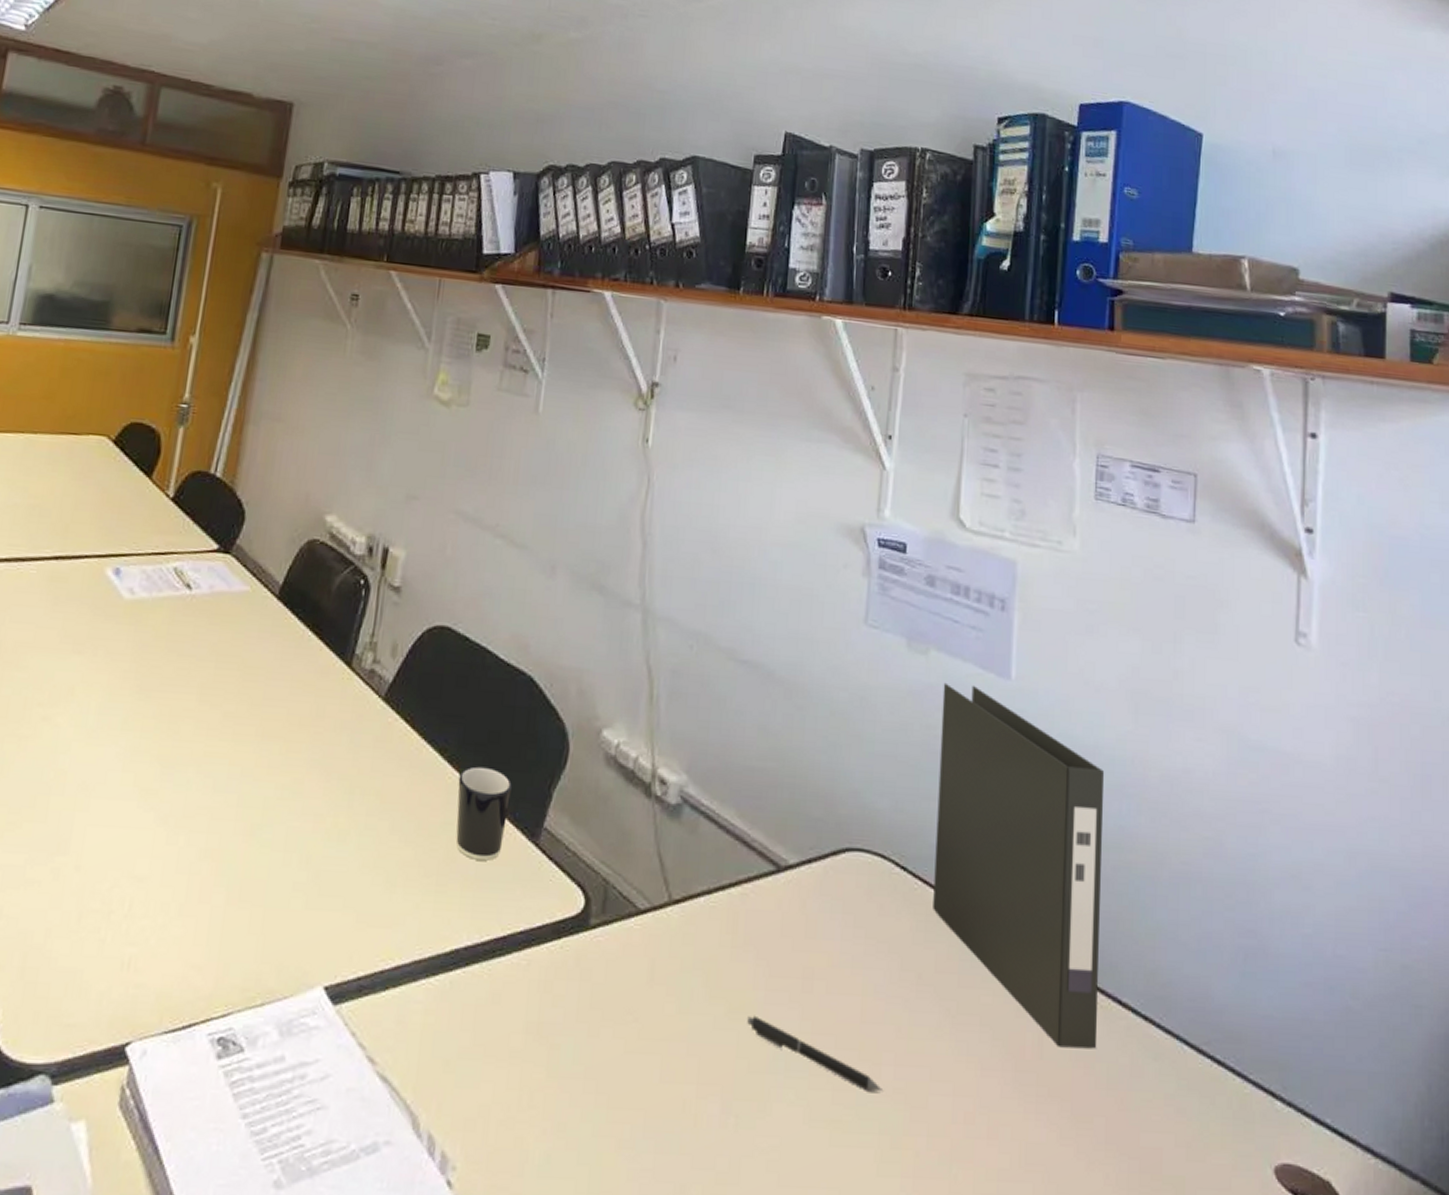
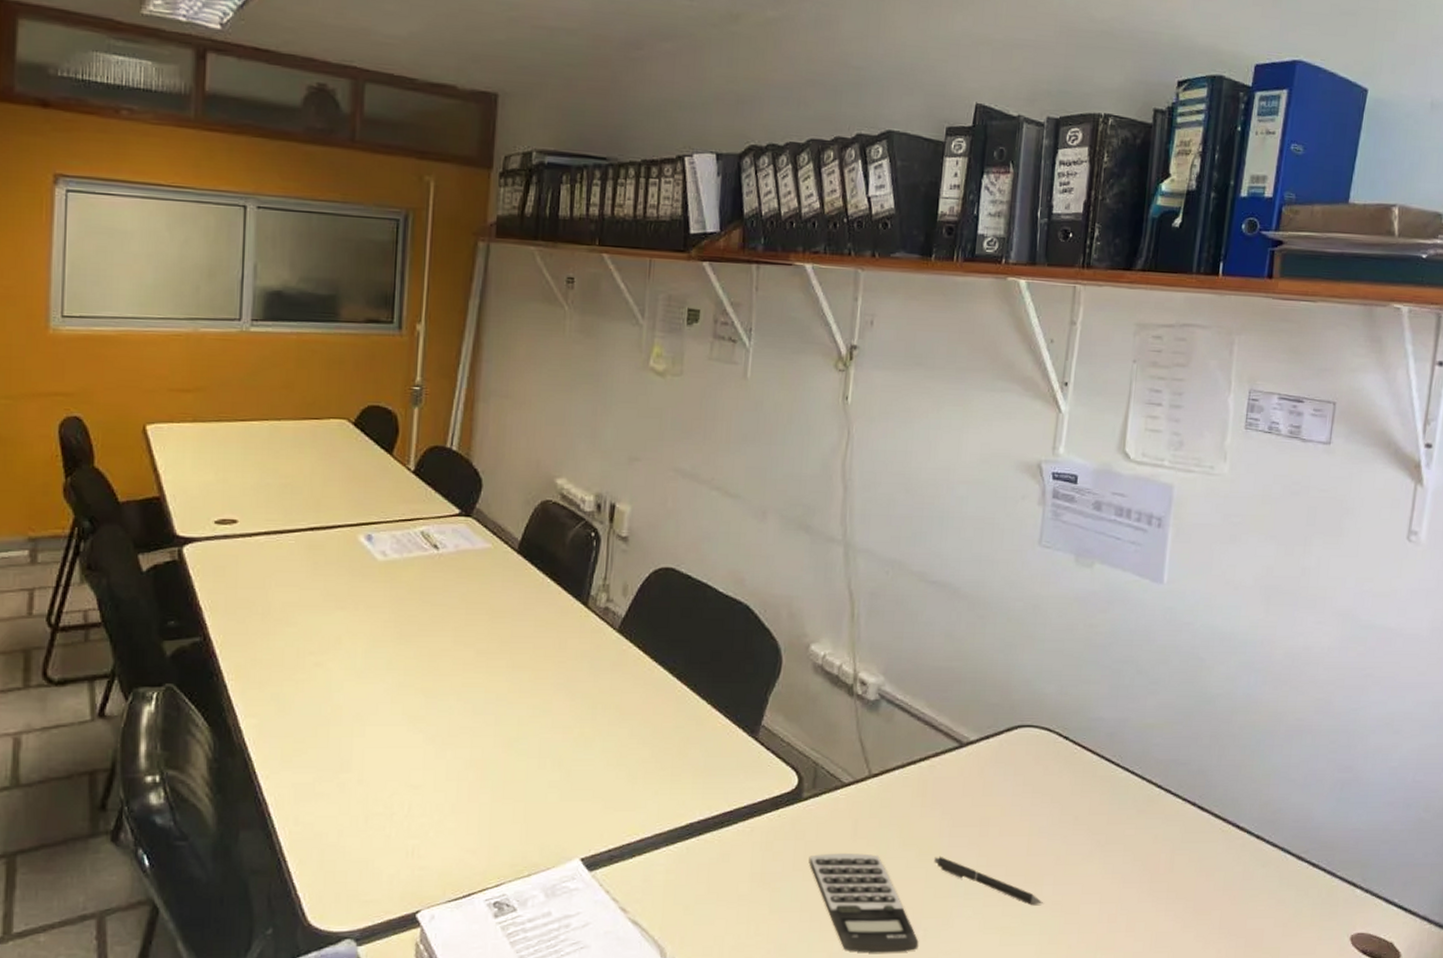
mug: present [455,766,513,861] -> none [686,680,734,754]
calculator: none [595,1002,729,1146] -> present [808,853,919,953]
binder: present [933,682,1105,1049] -> none [1089,589,1238,863]

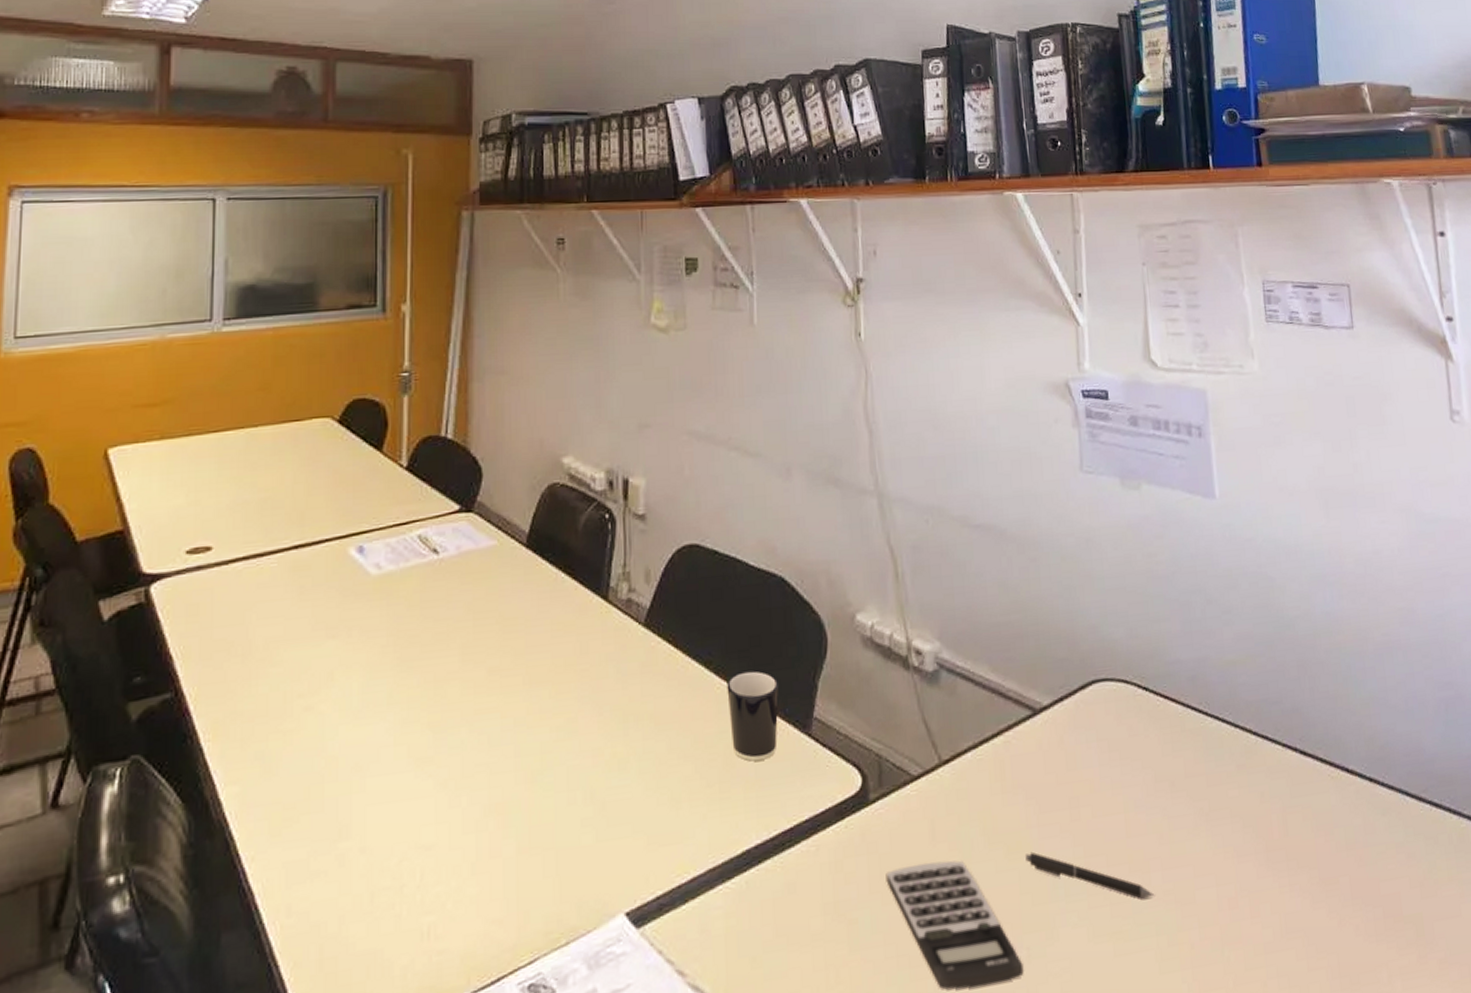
mug: none [686,680,734,754] -> present [727,670,779,762]

